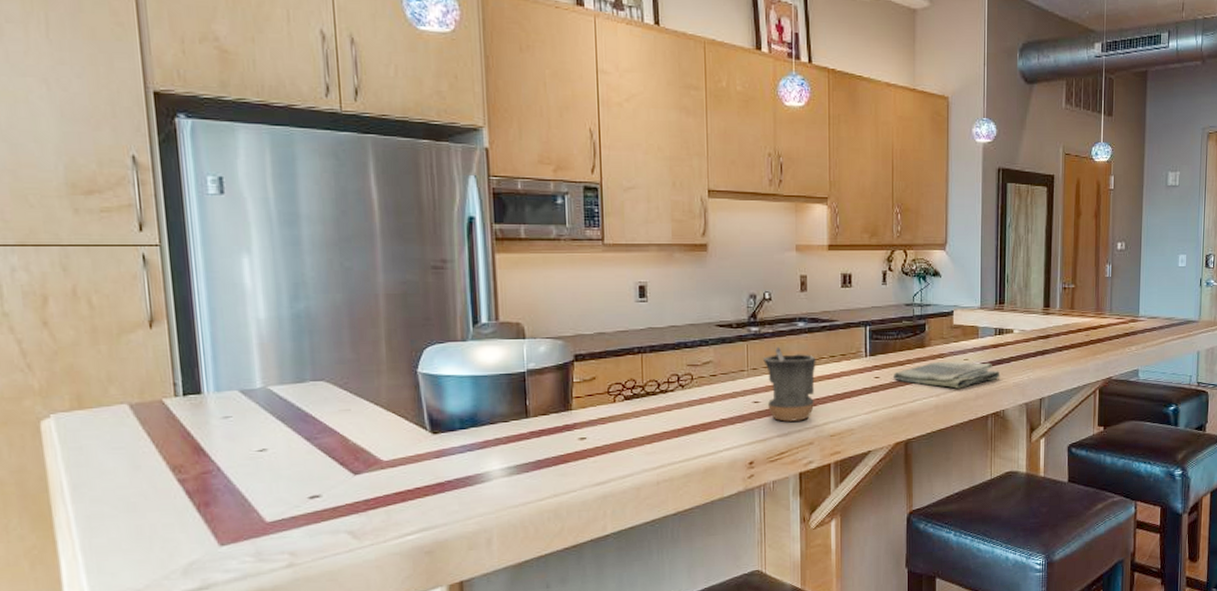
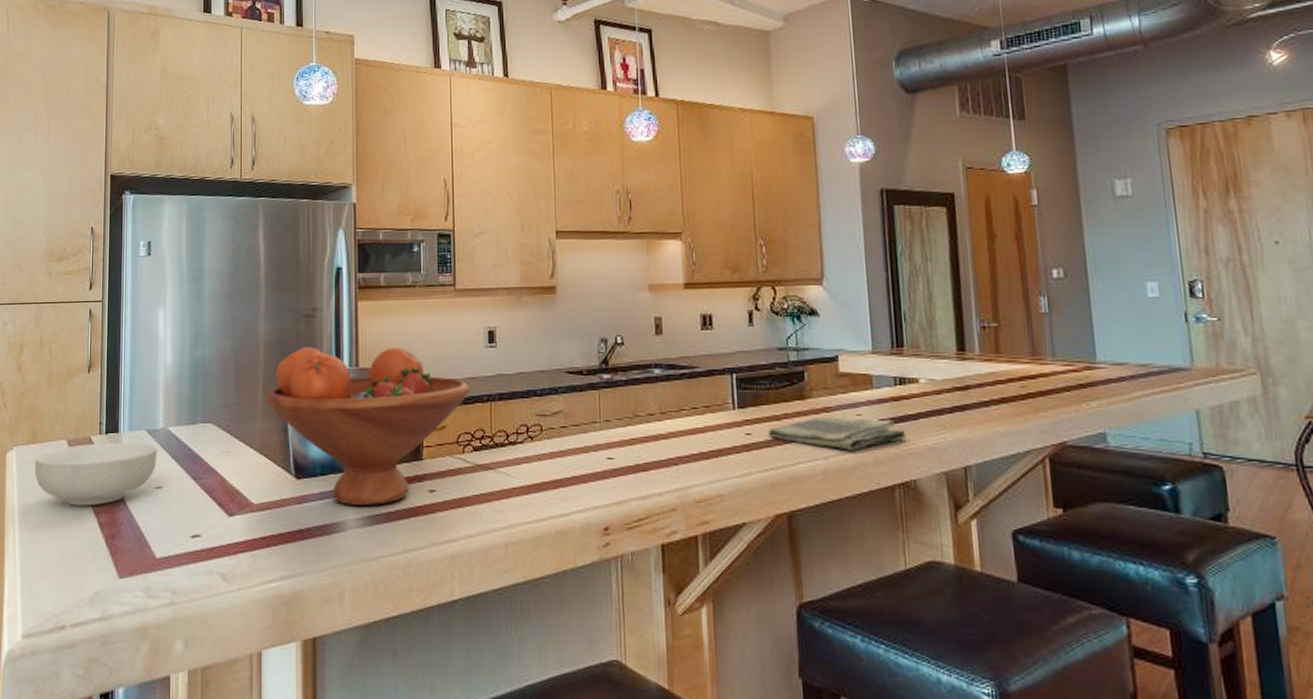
cereal bowl: none [84,404,257,475] -> present [34,443,157,506]
fruit bowl: none [390,300,620,456] -> present [266,347,470,505]
mug: present [763,346,816,422] -> none [617,396,676,483]

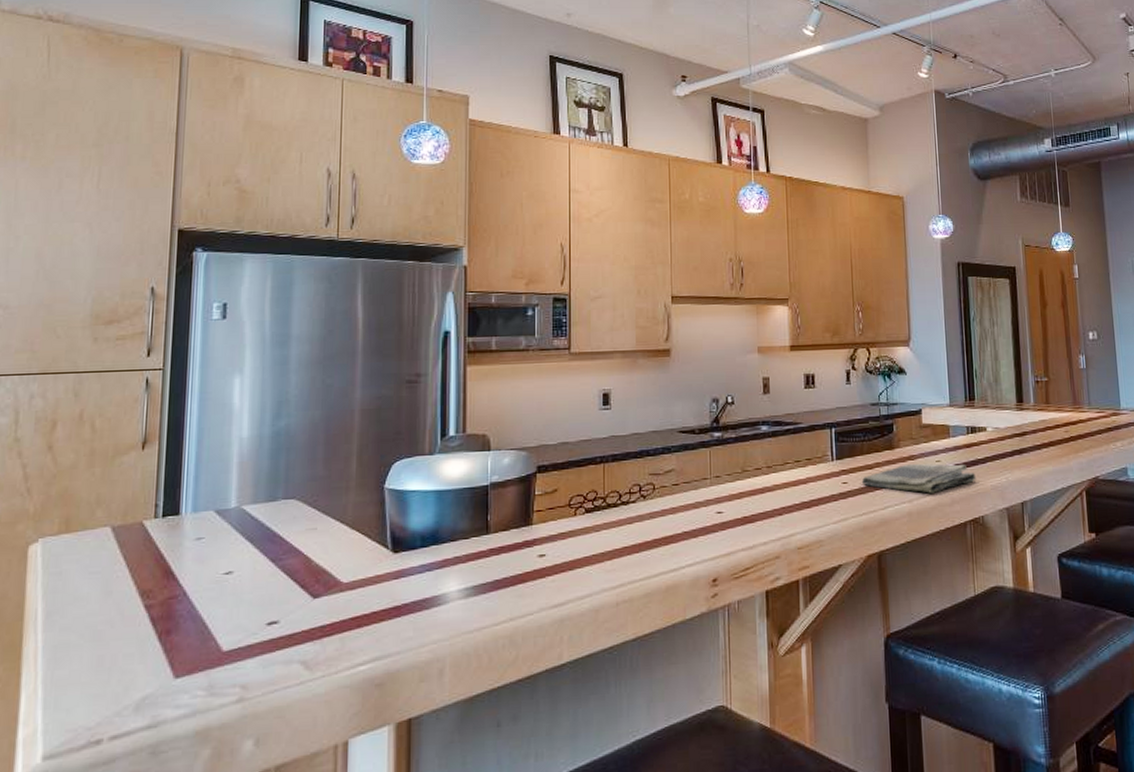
cereal bowl: present [34,443,157,506] -> none [66,525,227,601]
fruit bowl: present [266,347,470,505] -> none [360,411,583,577]

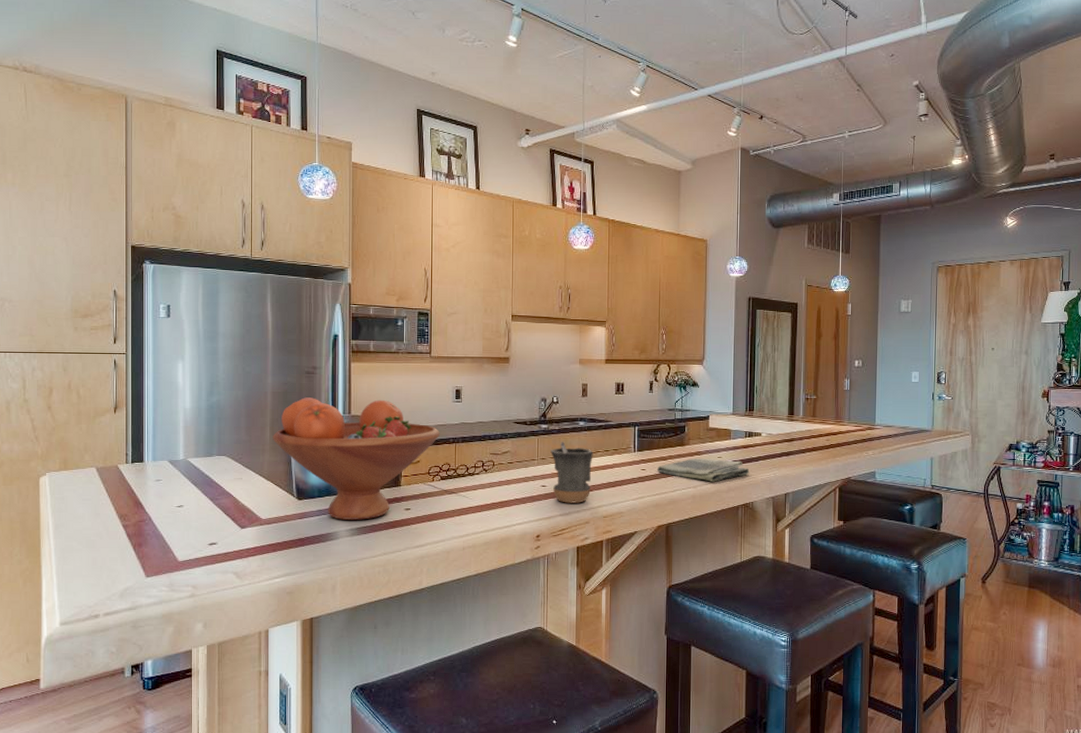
fruit bowl: none [360,411,583,577] -> present [273,397,440,520]
mug: none [726,452,781,534] -> present [550,441,593,503]

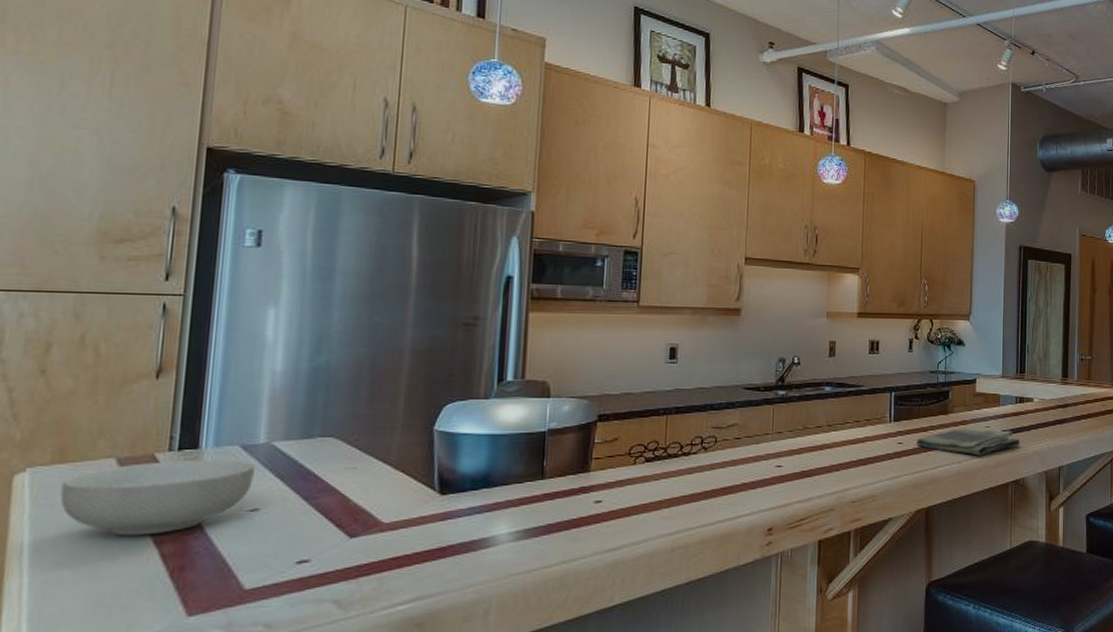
cereal bowl: none [66,470,178,521] -> present [60,460,255,536]
fruit bowl: present [273,397,440,520] -> none [408,357,646,520]
mug: present [550,441,593,503] -> none [789,410,841,487]

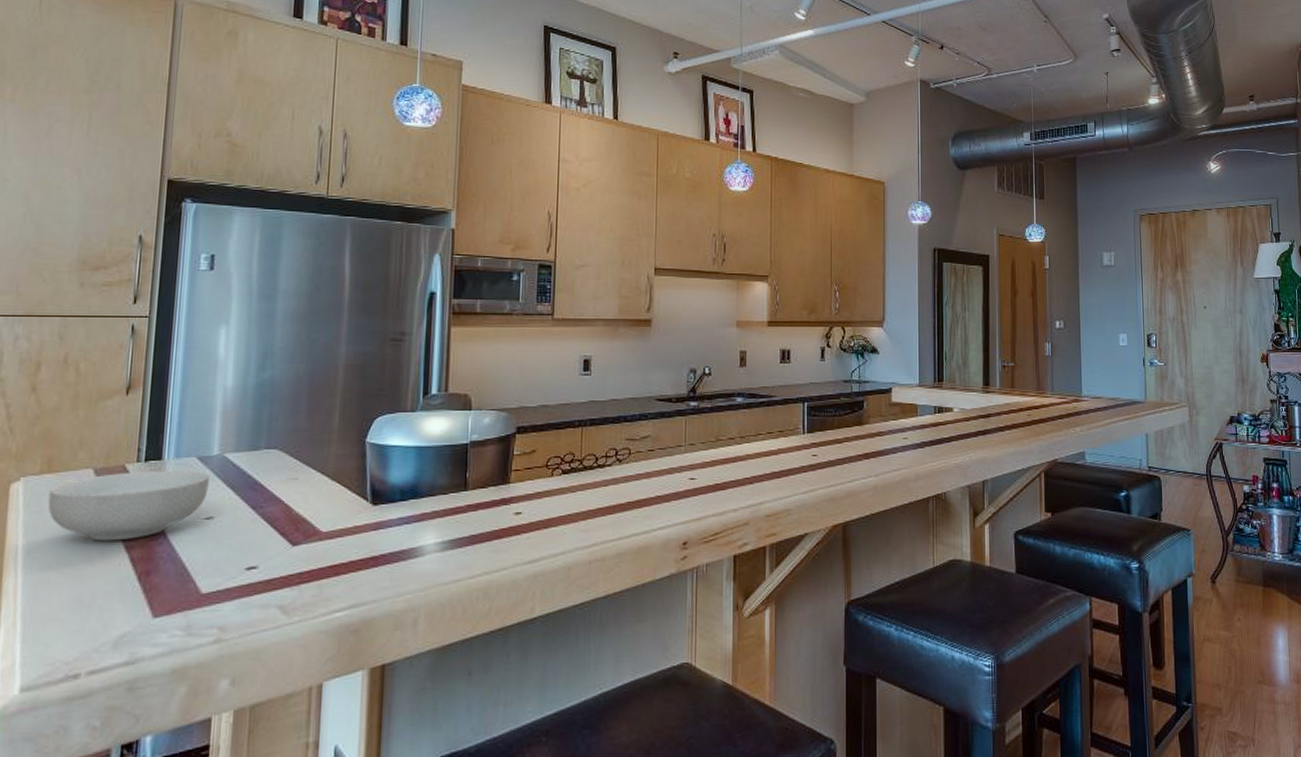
dish towel: present [917,428,1021,456] -> none [831,439,941,469]

